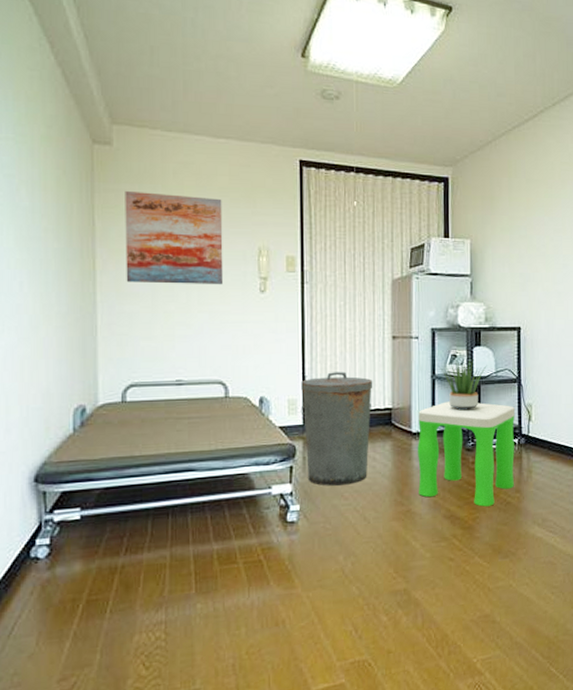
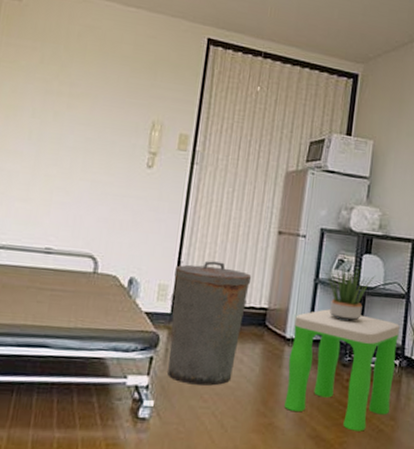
wall art: present [125,190,224,285] -> none [12,46,123,155]

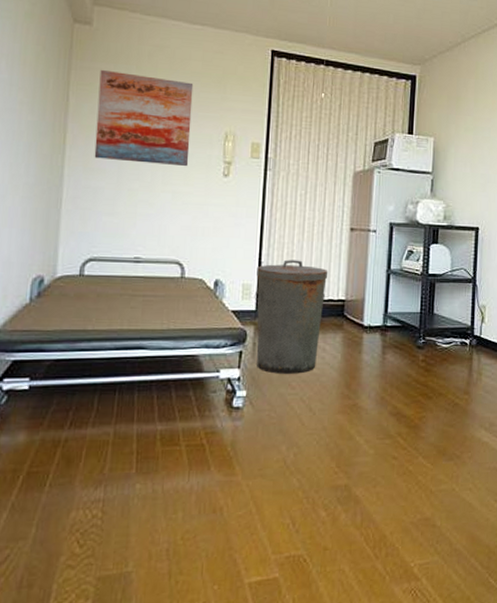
wall art: none [12,46,123,155] -> present [94,69,194,167]
stool: present [284,309,399,432] -> none [366,297,468,406]
potted plant: present [325,264,375,322] -> none [396,254,443,307]

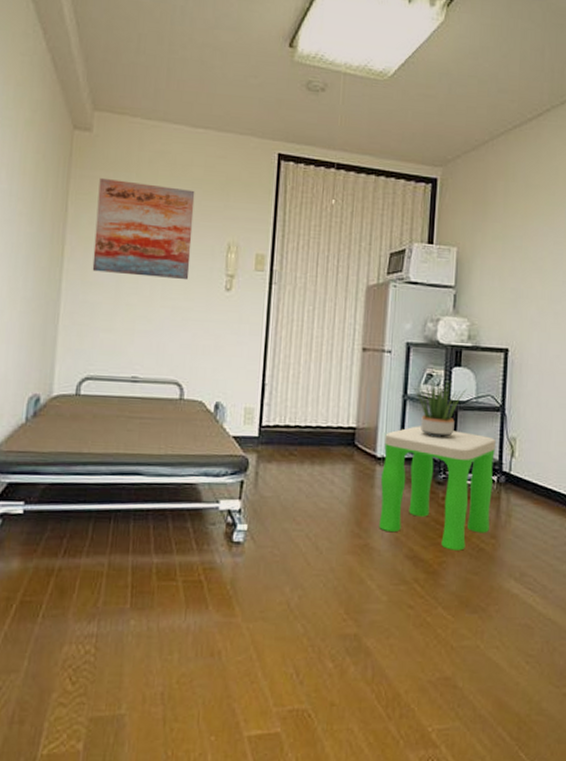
trash can: present [254,259,328,374] -> none [257,382,338,508]
stool: none [366,297,468,406] -> present [379,426,495,551]
potted plant: none [396,254,443,307] -> present [413,378,467,438]

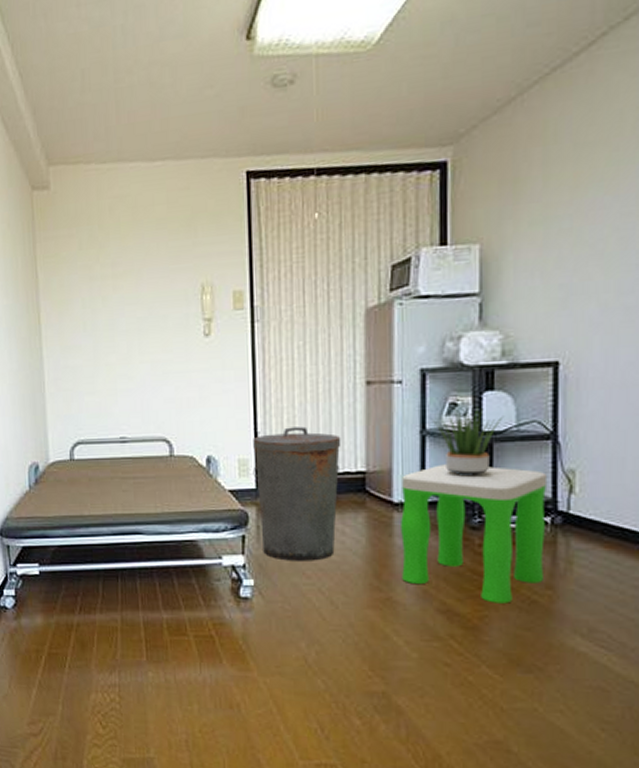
wall art: present [92,177,195,280] -> none [63,232,165,335]
trash can: none [257,382,338,508] -> present [253,426,342,561]

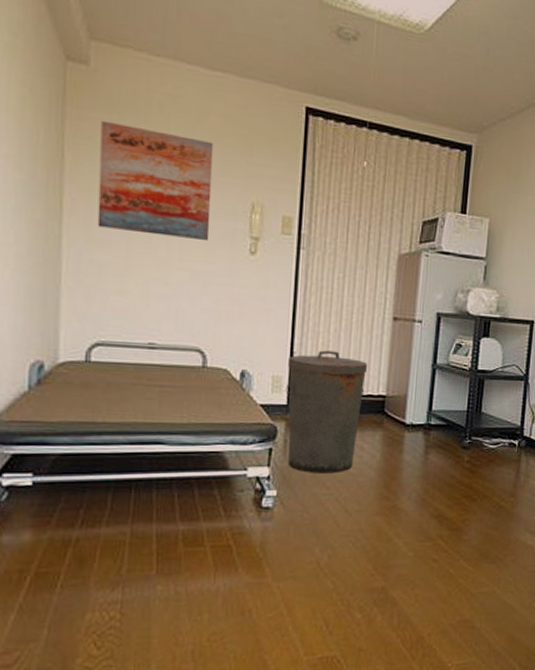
wall art: none [63,232,165,335] -> present [97,120,214,242]
stool: present [401,464,546,604] -> none [407,394,518,509]
potted plant: present [433,407,504,477] -> none [442,348,494,406]

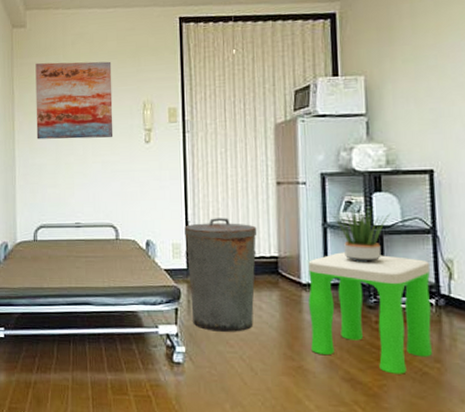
stool: none [407,394,518,509] -> present [308,252,432,374]
potted plant: none [442,348,494,406] -> present [332,205,391,263]

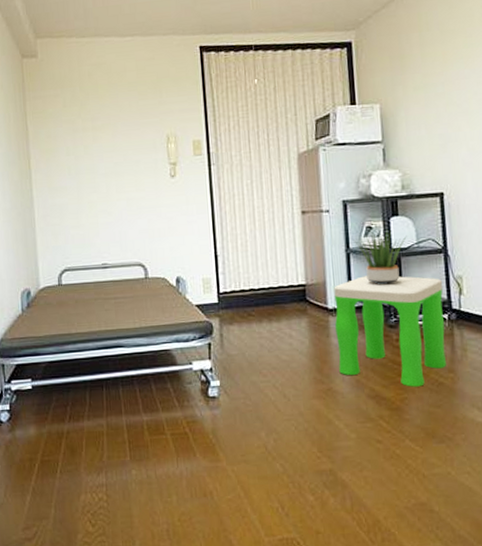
wall art: present [35,61,113,139] -> none [50,93,138,178]
trash can: present [184,218,257,332] -> none [214,249,286,363]

